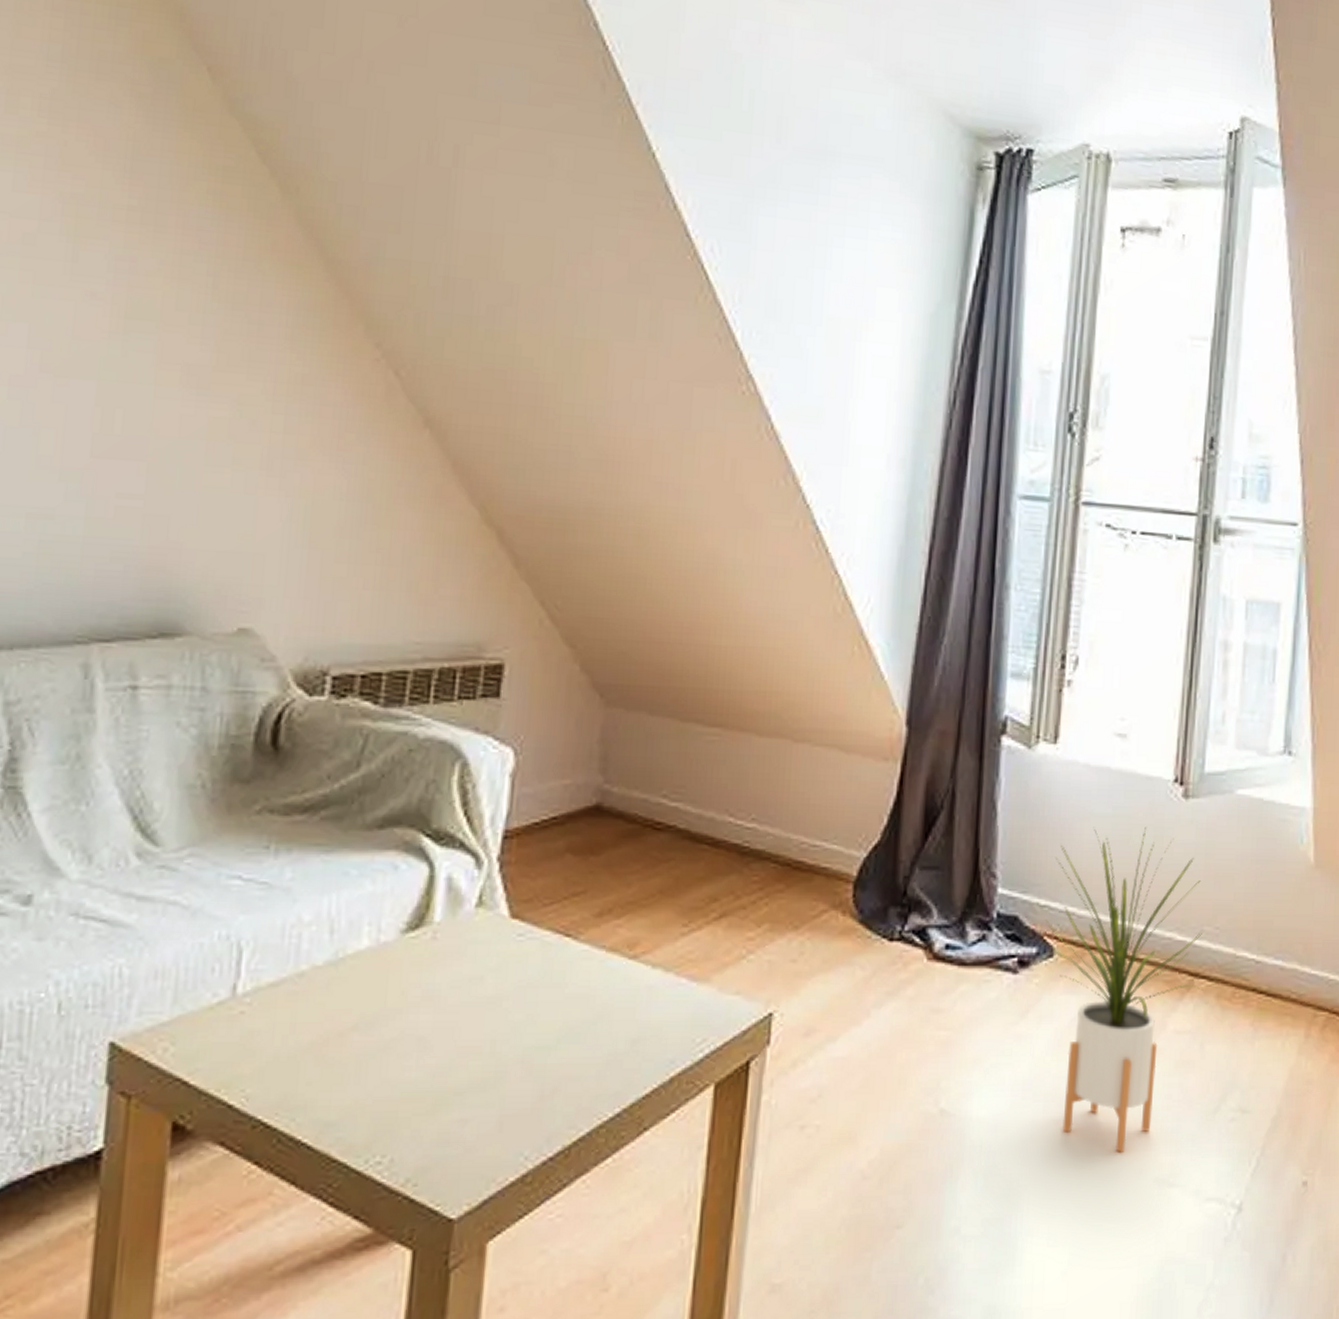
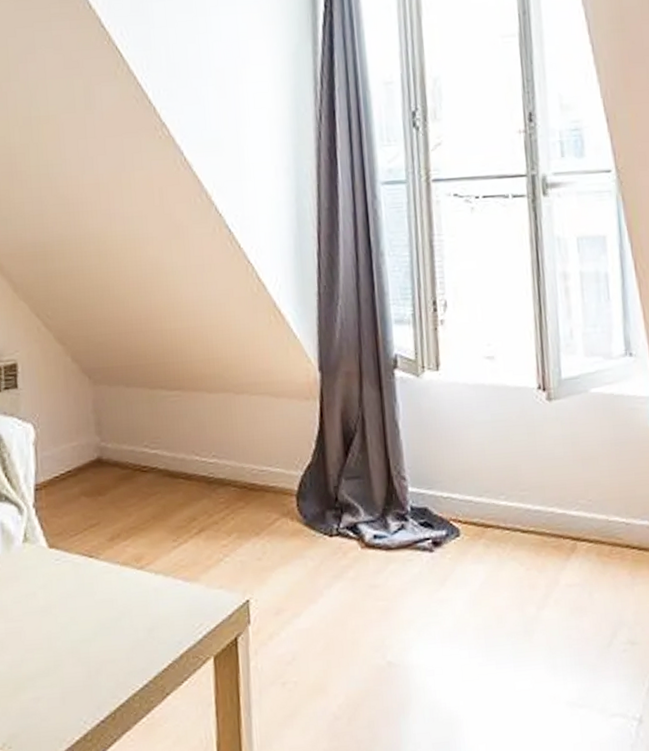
house plant: present [1046,826,1204,1152] -> none [450,426,586,684]

